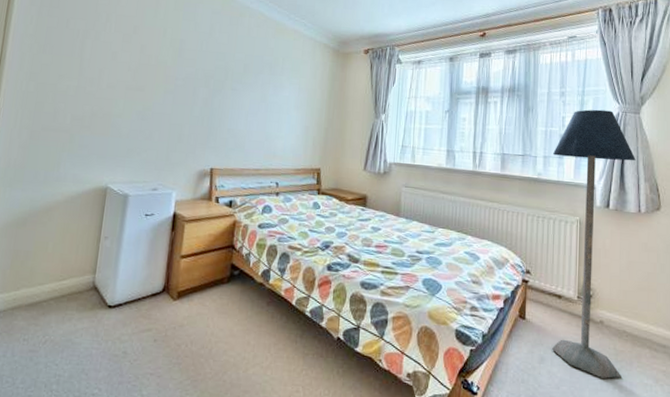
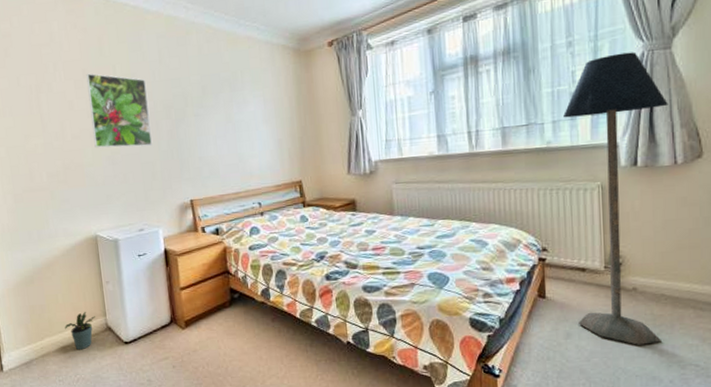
potted plant: none [46,266,84,308] -> present [65,312,95,350]
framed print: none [128,30,192,109] -> present [86,73,152,148]

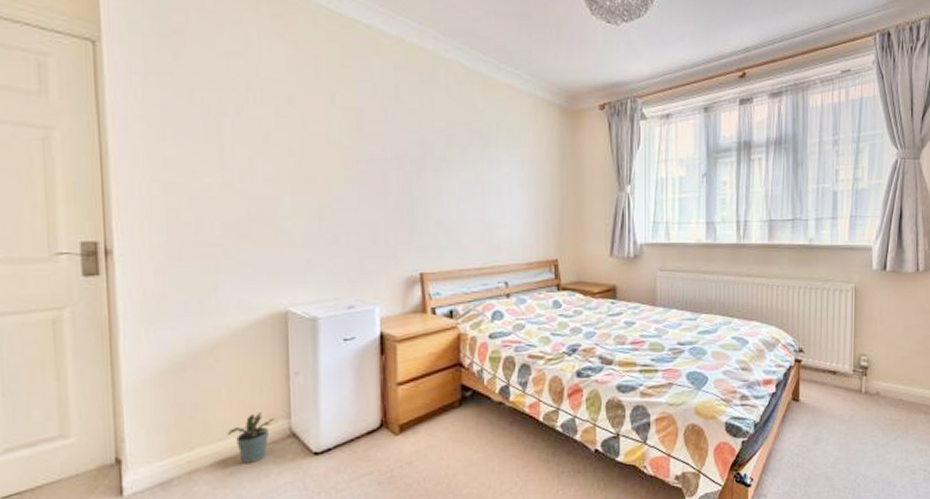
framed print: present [86,73,152,148] -> none [293,99,376,201]
floor lamp: present [563,52,668,345] -> none [826,158,915,450]

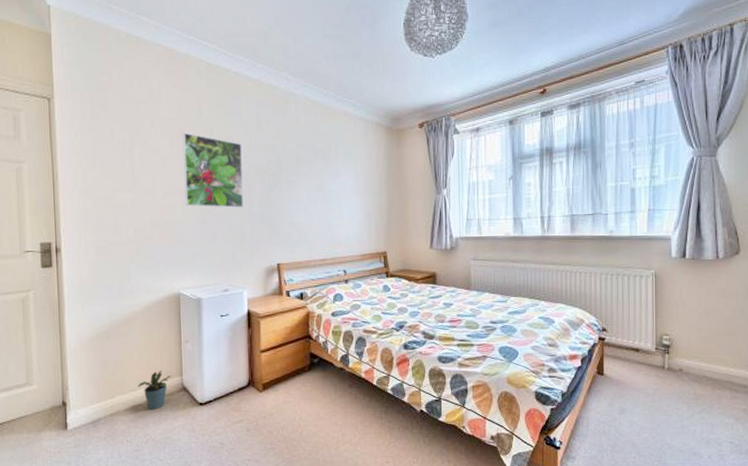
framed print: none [293,99,376,201] -> present [183,132,243,208]

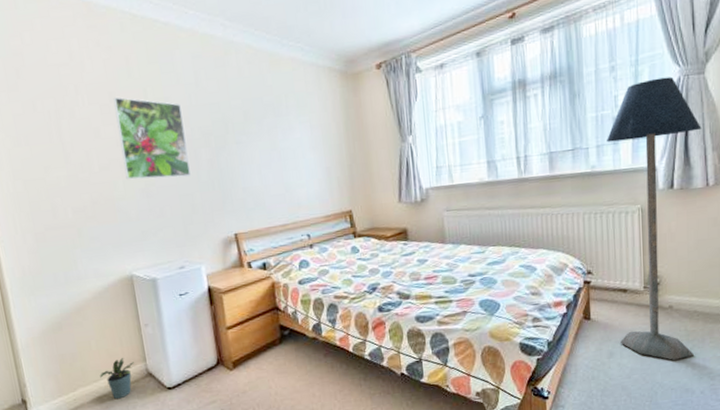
floor lamp: none [625,156,713,422] -> present [607,77,702,360]

